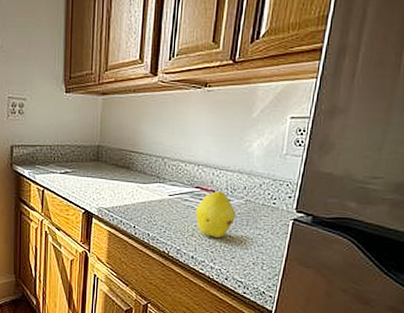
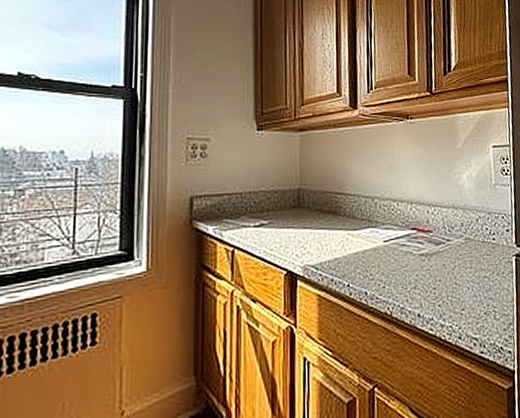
fruit: present [195,190,236,238] -> none [415,230,458,288]

